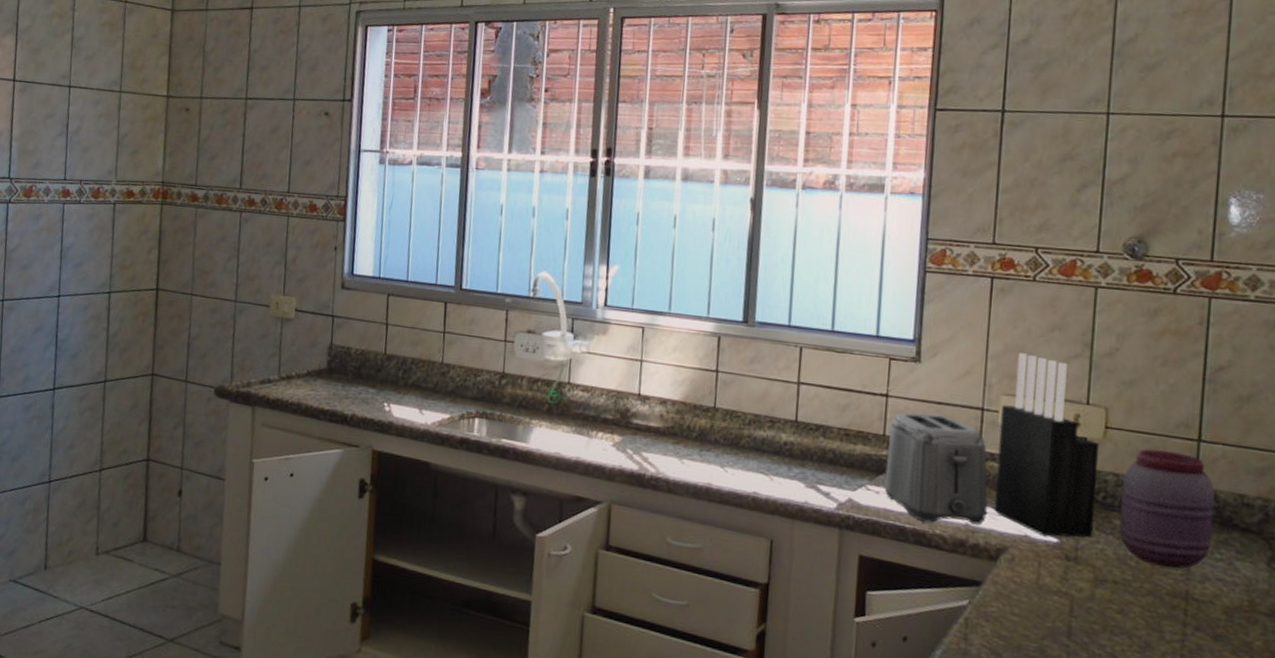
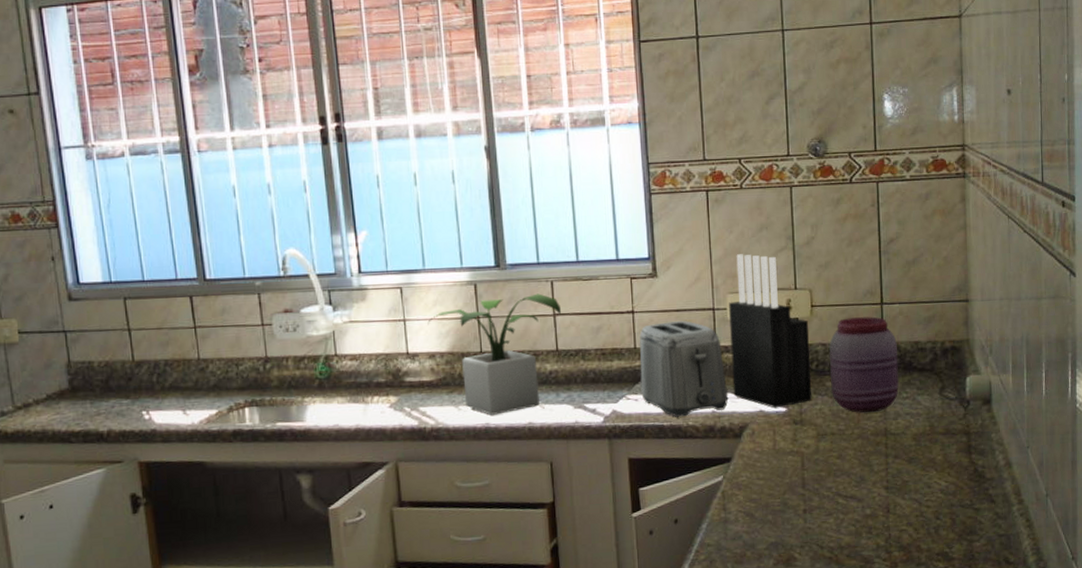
potted plant: none [664,354,807,477] -> present [427,293,562,415]

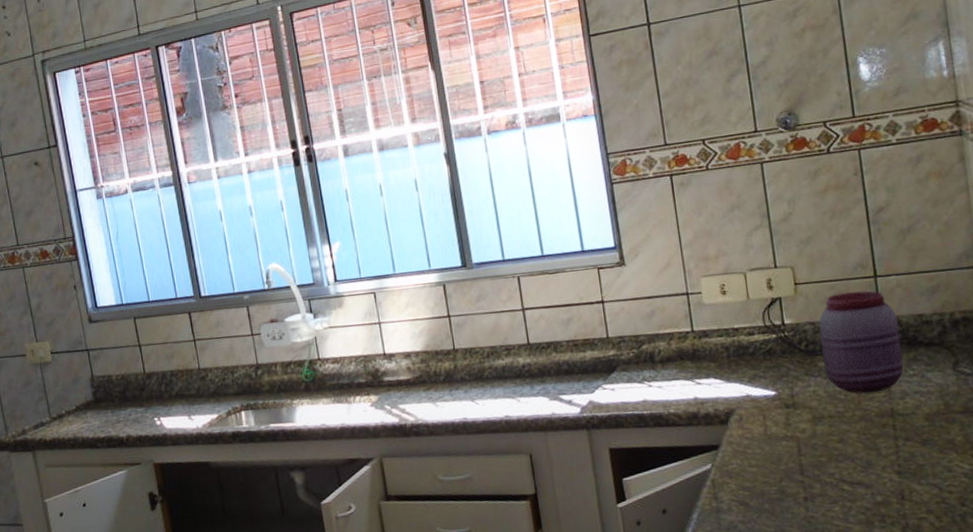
potted plant: present [427,293,562,415] -> none [401,289,531,410]
toaster: present [639,321,729,417] -> none [611,307,711,405]
knife block: present [729,254,812,408] -> none [703,235,804,392]

